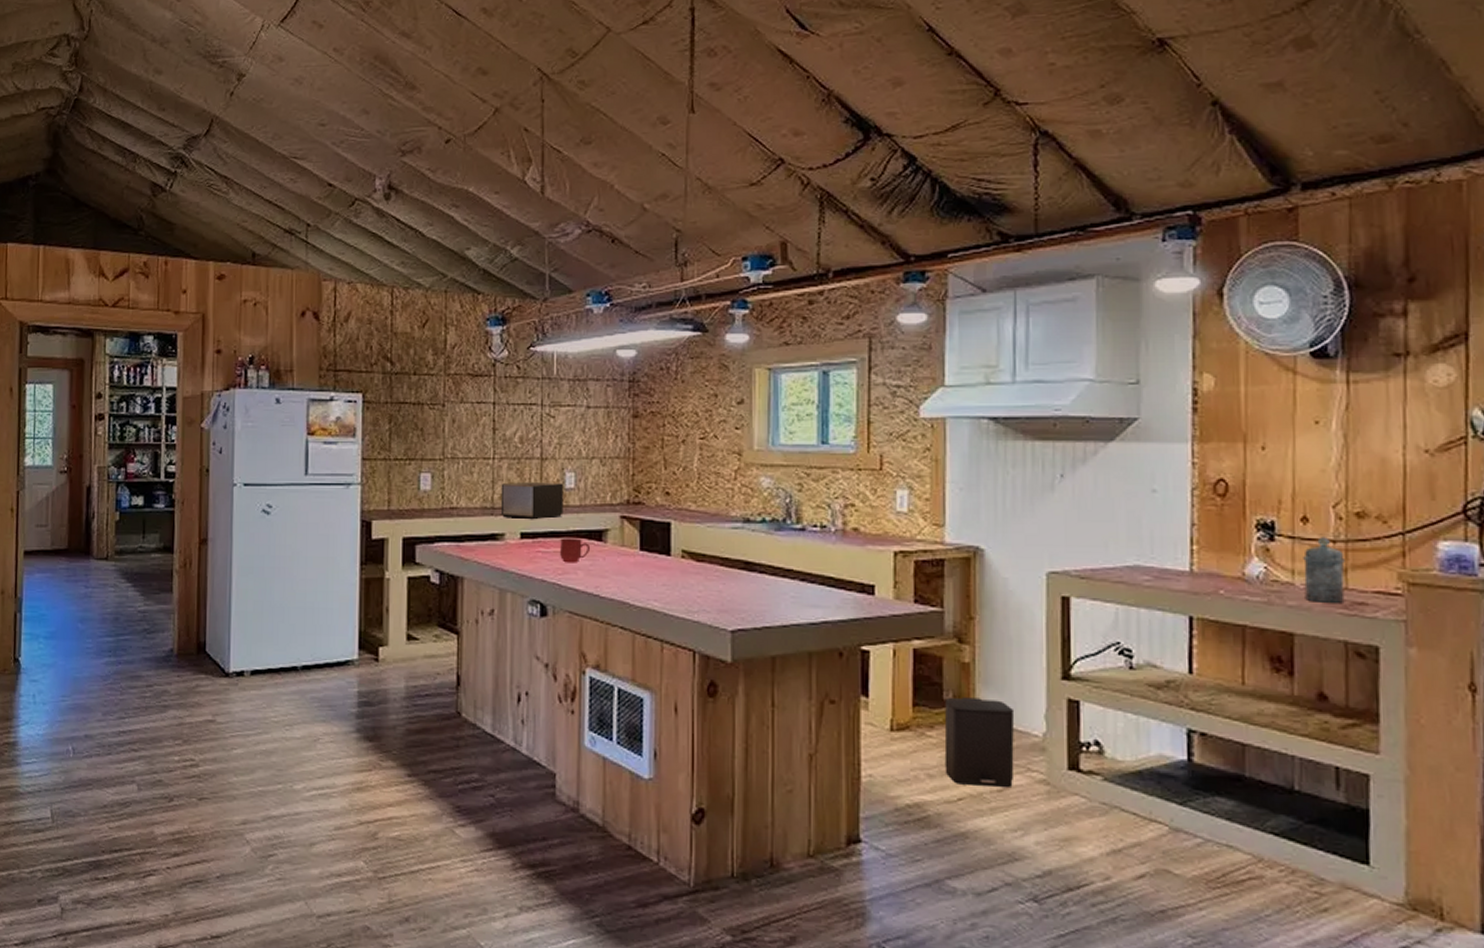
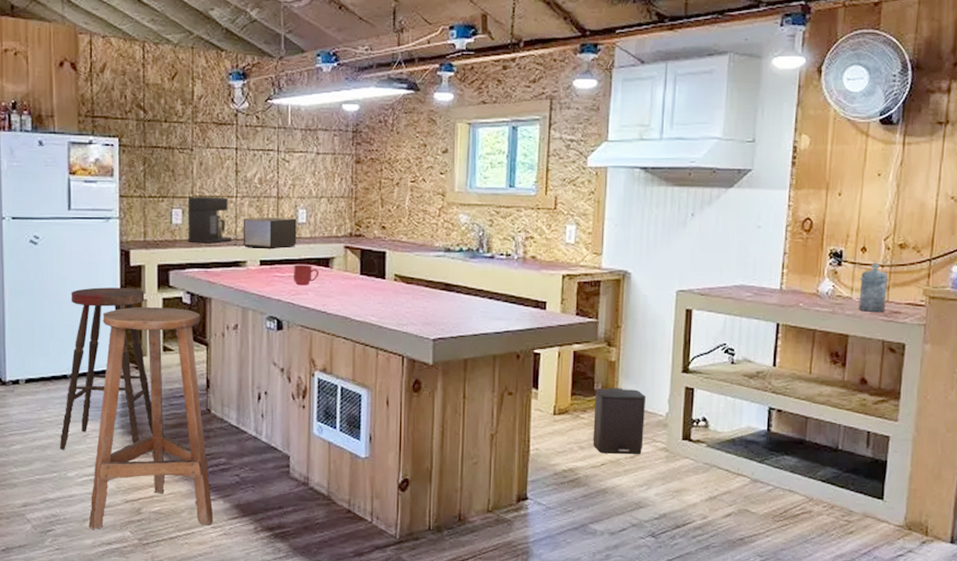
bar stool: none [285,564,393,757] -> present [59,287,153,450]
bar stool: none [316,586,463,857] -> present [88,306,214,529]
coffee maker: none [437,459,488,513] -> present [187,197,232,244]

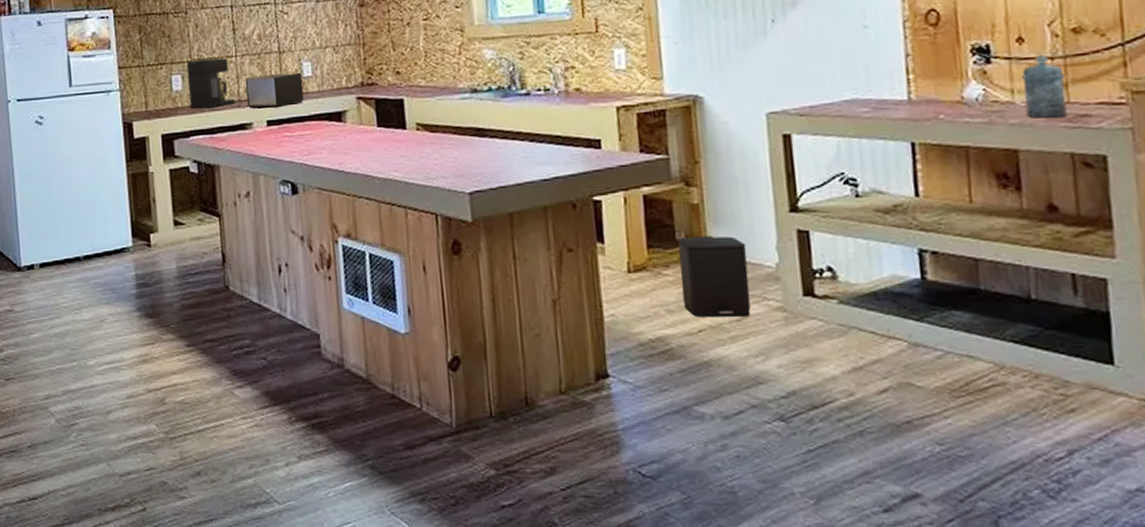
bar stool: present [59,287,153,450] -> none [77,161,170,337]
bar stool: present [88,306,214,529] -> none [110,178,243,422]
mug: present [293,265,320,286] -> none [303,121,332,144]

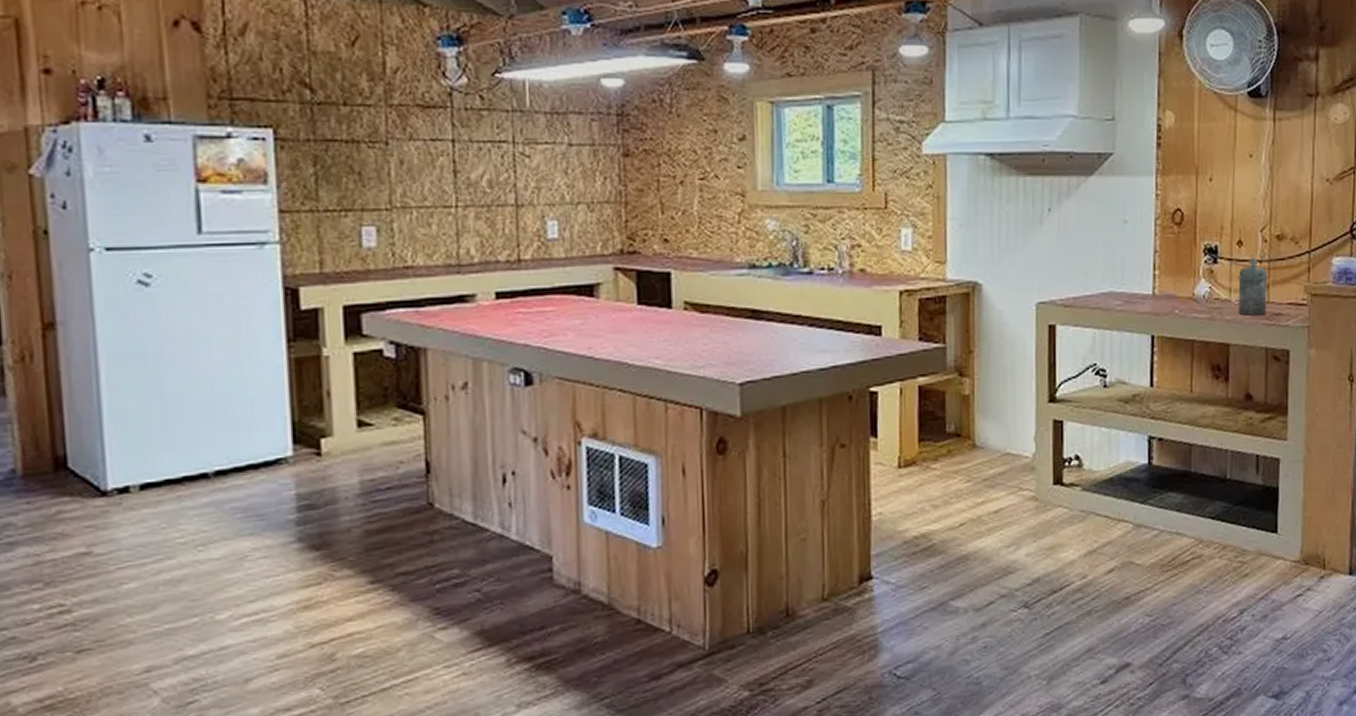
coffee maker: present [186,58,235,109] -> none [384,208,453,274]
toaster: present [245,72,304,109] -> none [467,232,547,277]
pedal bin: present [678,235,751,317] -> none [947,427,1009,511]

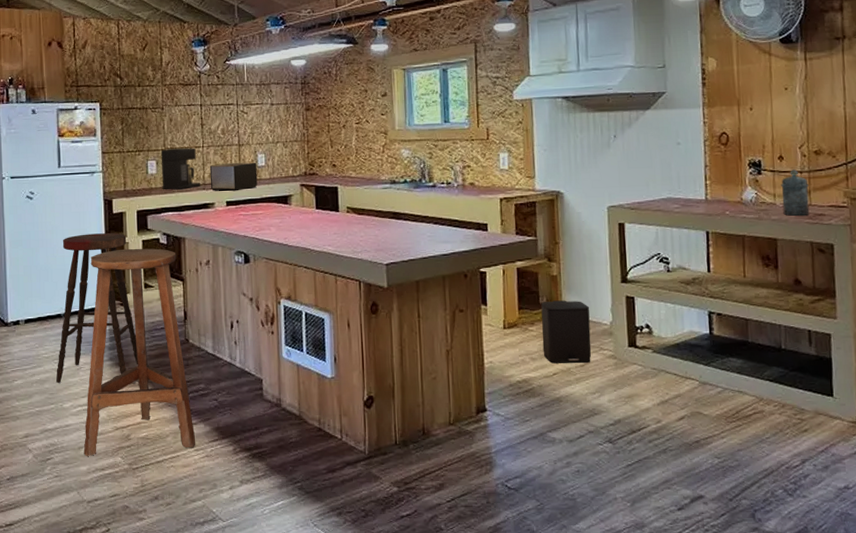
bar stool: none [200,341,347,583] -> present [55,233,138,383]
bar stool: none [253,365,446,692] -> present [83,248,196,456]
coffee maker: none [384,208,453,274] -> present [161,148,200,190]
toaster: none [467,232,547,277] -> present [209,162,258,192]
pedal bin: none [947,427,1009,511] -> present [541,300,592,363]

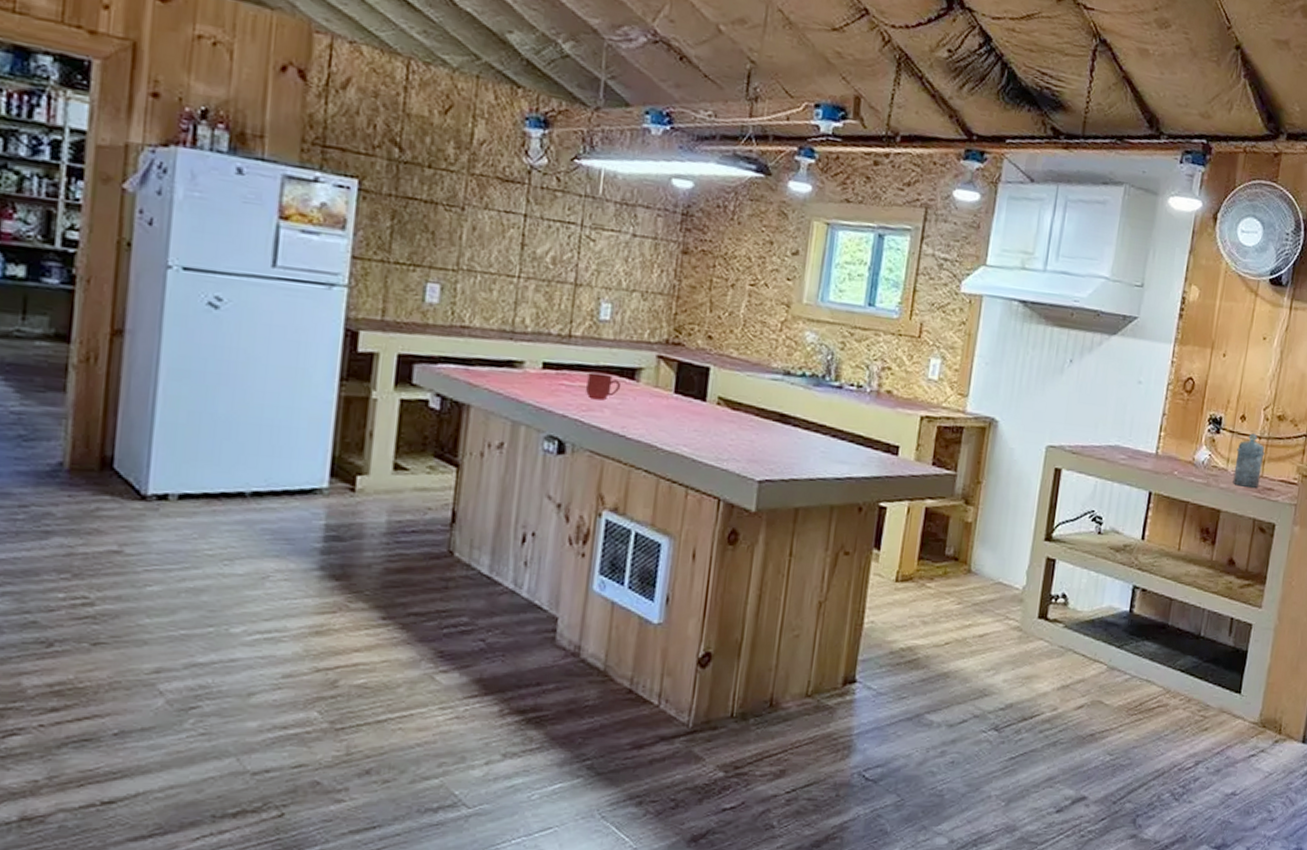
bar stool: present [55,233,138,383] -> none [221,375,375,596]
bar stool: present [83,248,196,456] -> none [255,407,453,707]
coffee maker: present [161,148,200,190] -> none [444,269,507,335]
toaster: present [209,162,258,192] -> none [521,306,598,351]
mug: none [256,203,280,222] -> present [585,372,622,401]
pedal bin: present [541,300,592,363] -> none [937,553,1003,633]

